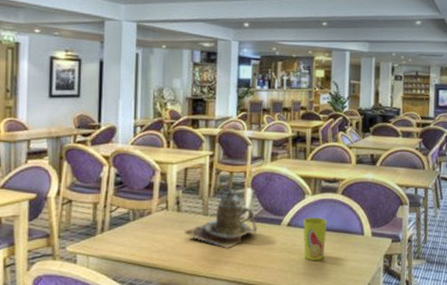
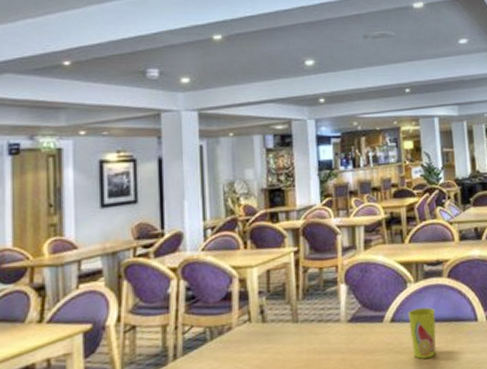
teapot: present [184,190,258,248] -> none [272,288,357,358]

